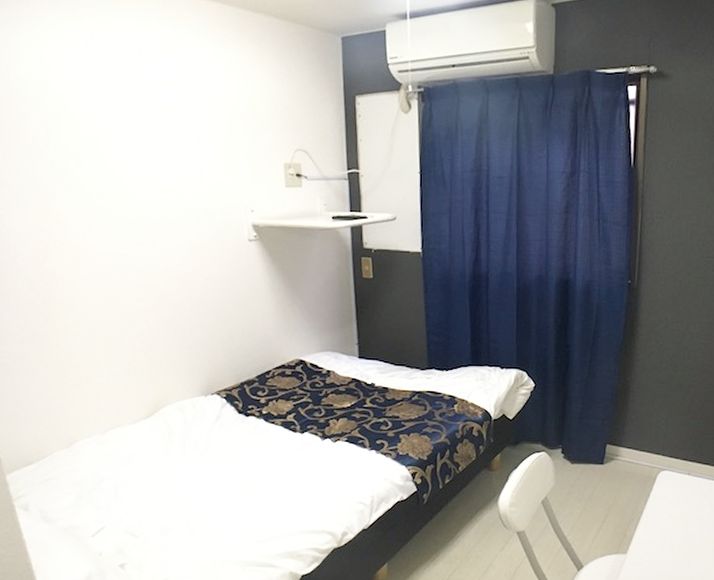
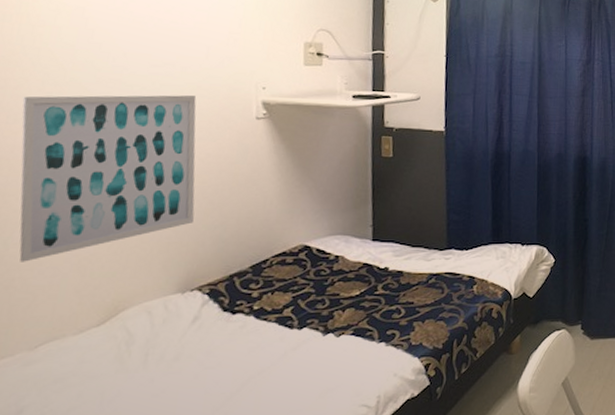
wall art: none [64,219,207,364] -> present [19,95,197,262]

